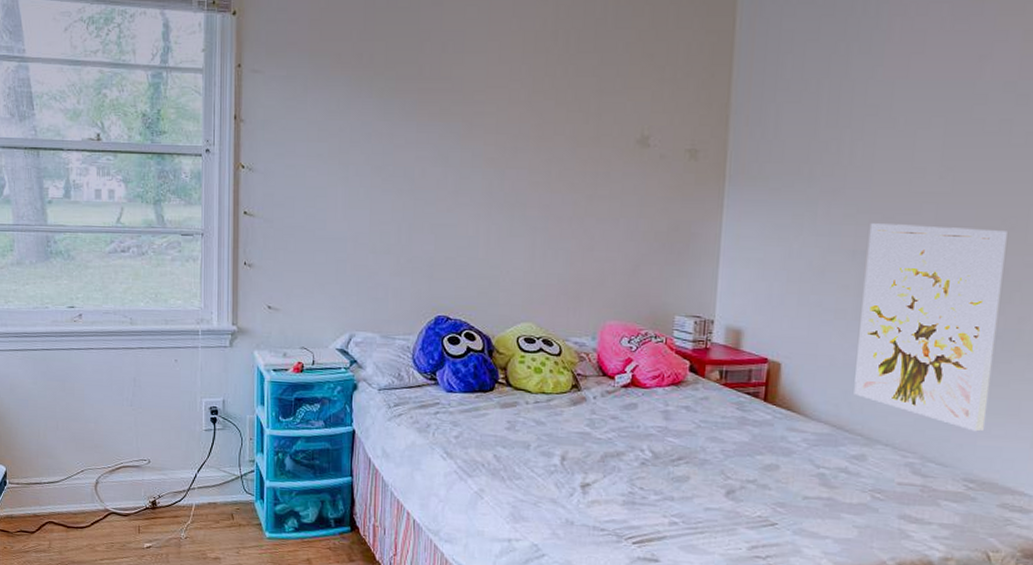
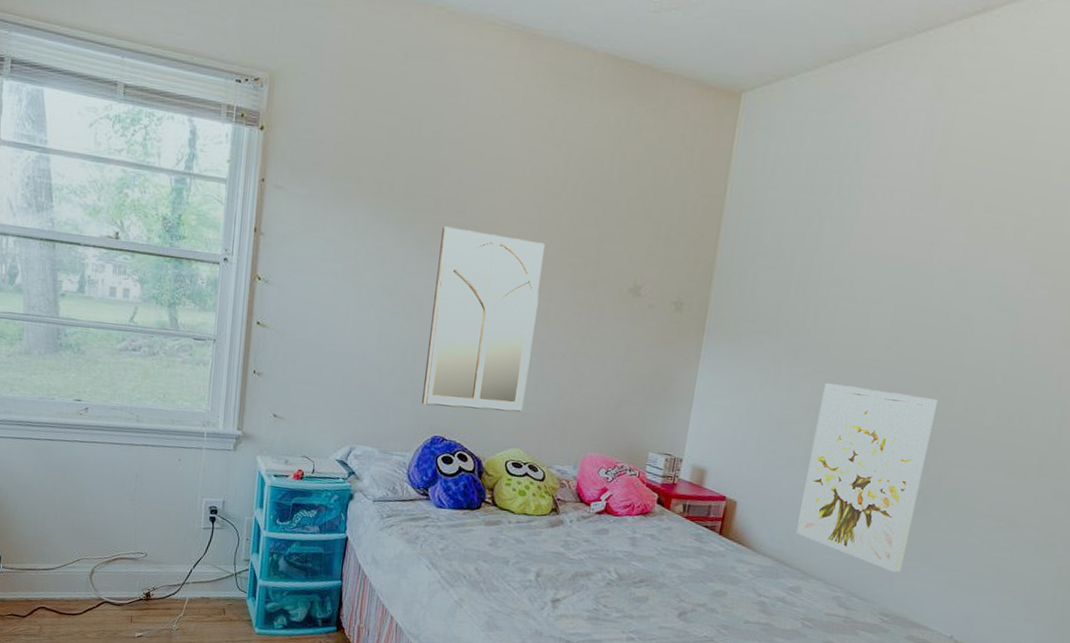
home mirror: none [421,93,540,284] -> present [421,226,546,413]

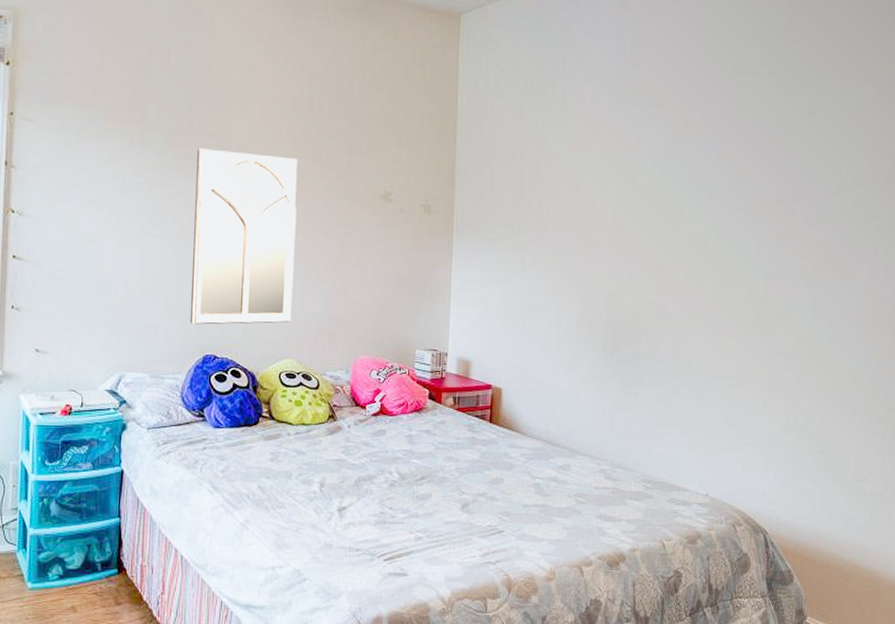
wall art: present [796,383,938,573] -> none [559,269,663,440]

